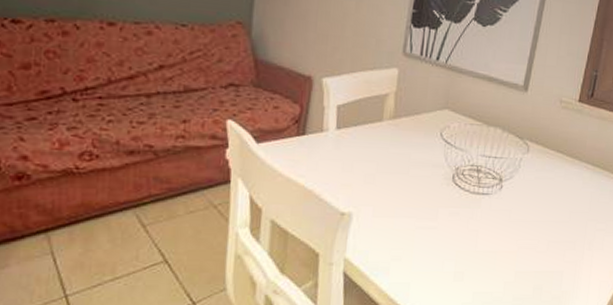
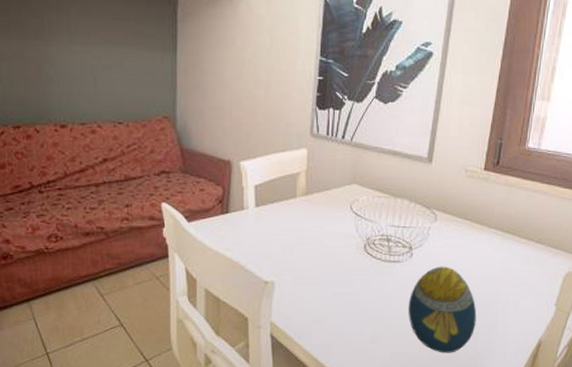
decorative egg: none [494,200,564,292] -> present [409,266,477,353]

